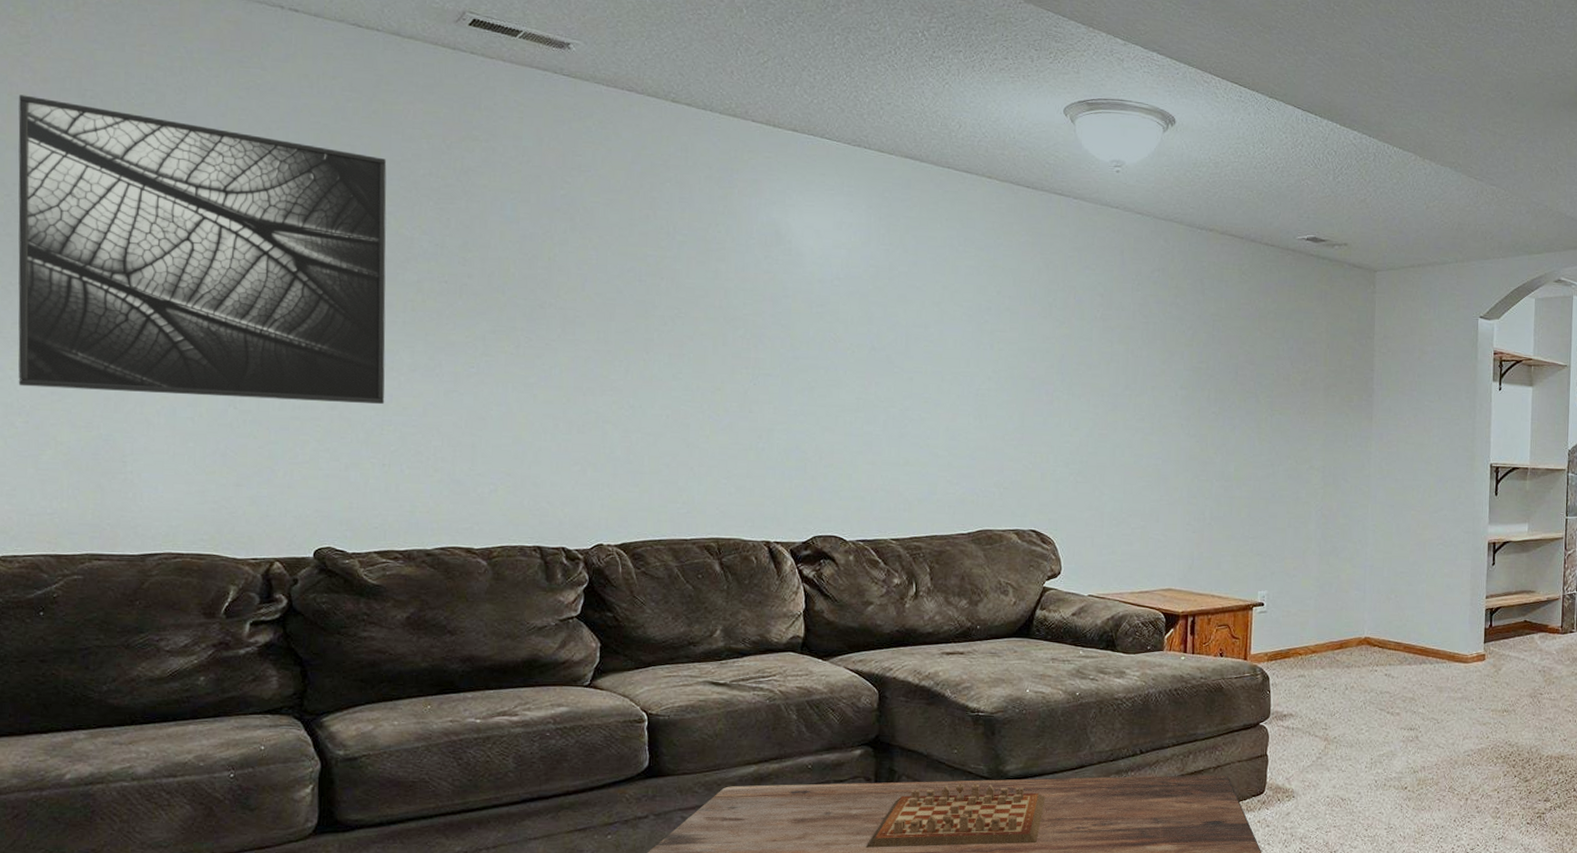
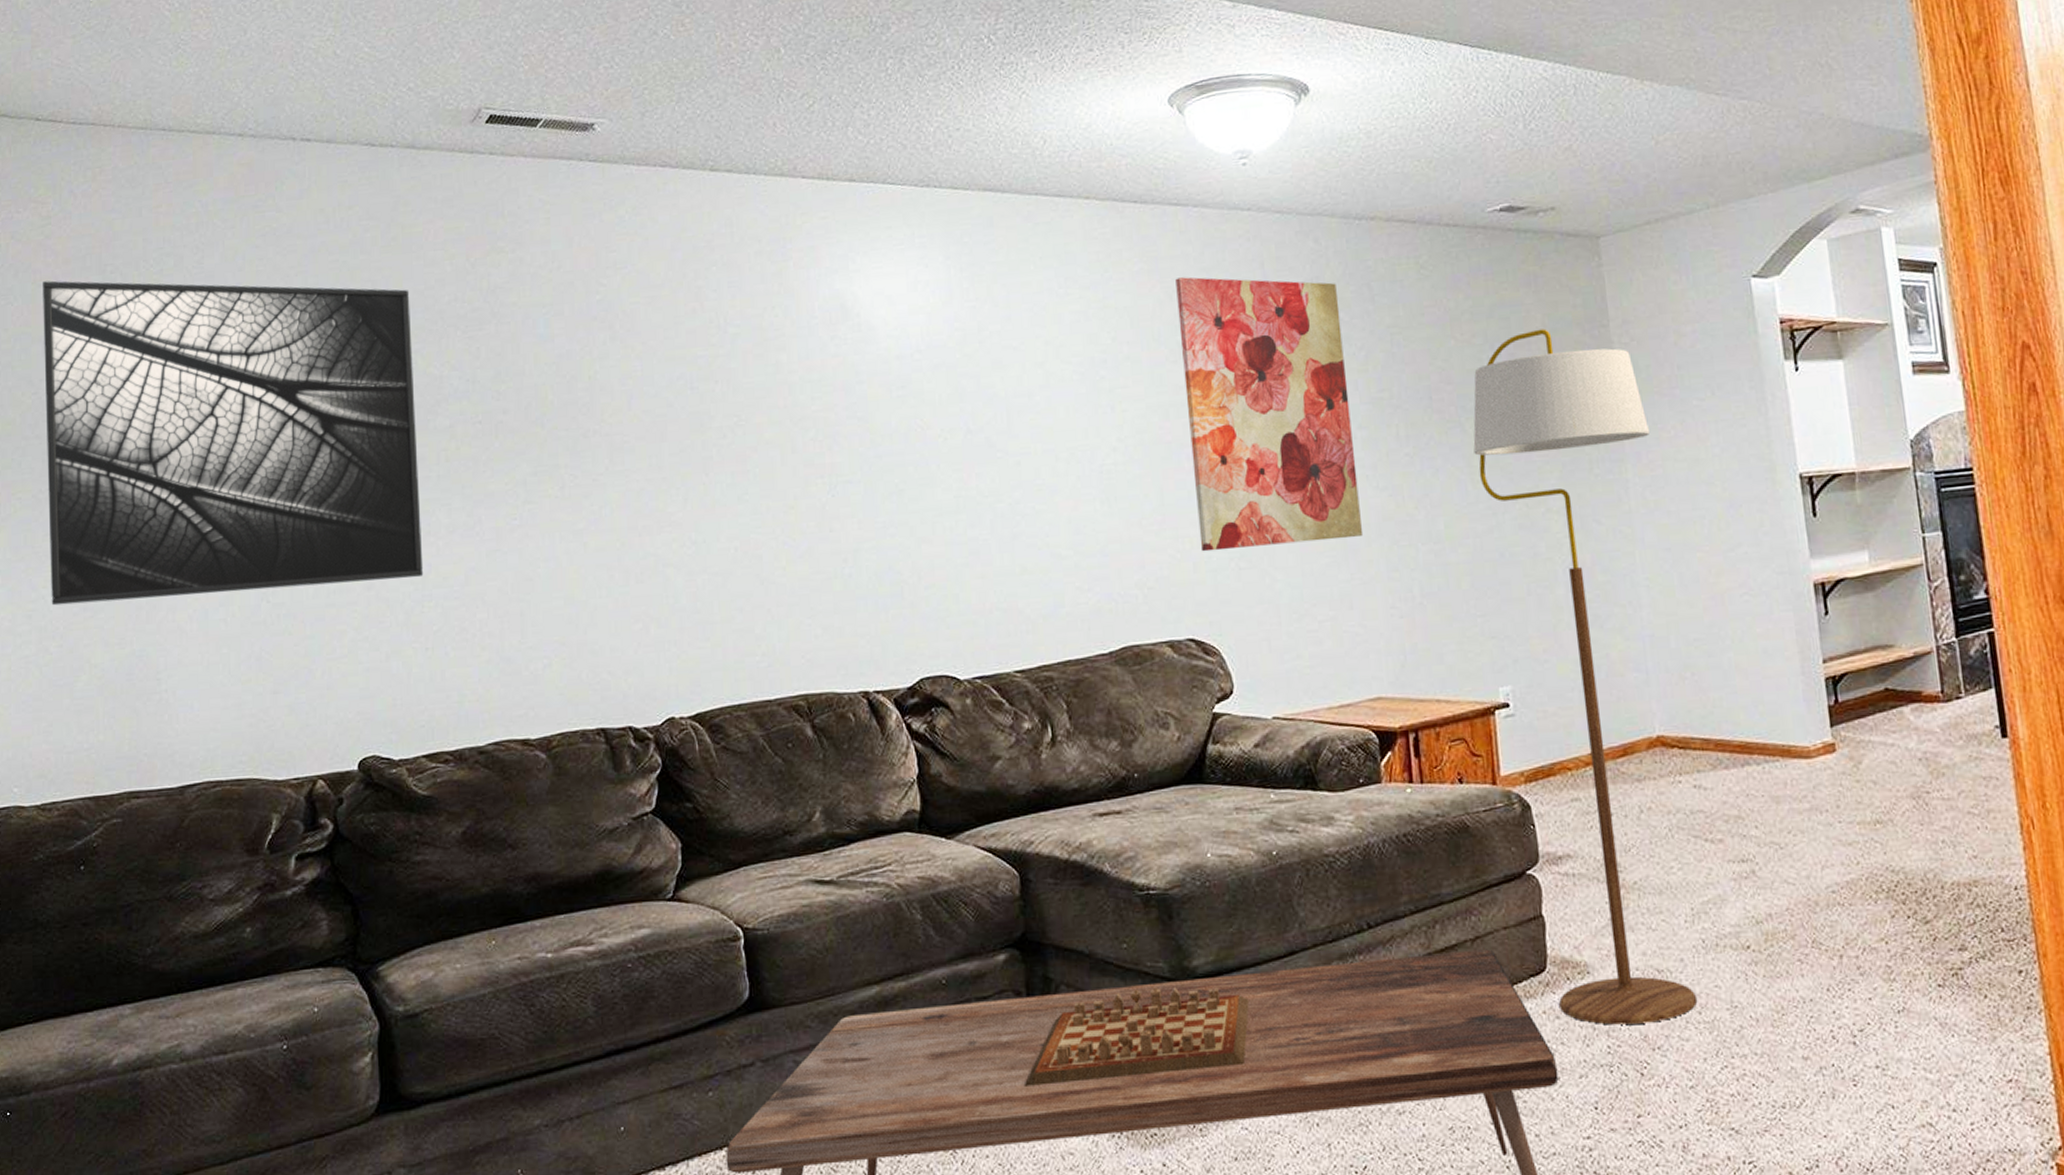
wall art: none [1048,252,1177,470] -> present [1175,277,1364,552]
floor lamp: none [1263,333,1391,834] -> present [1473,329,1698,1025]

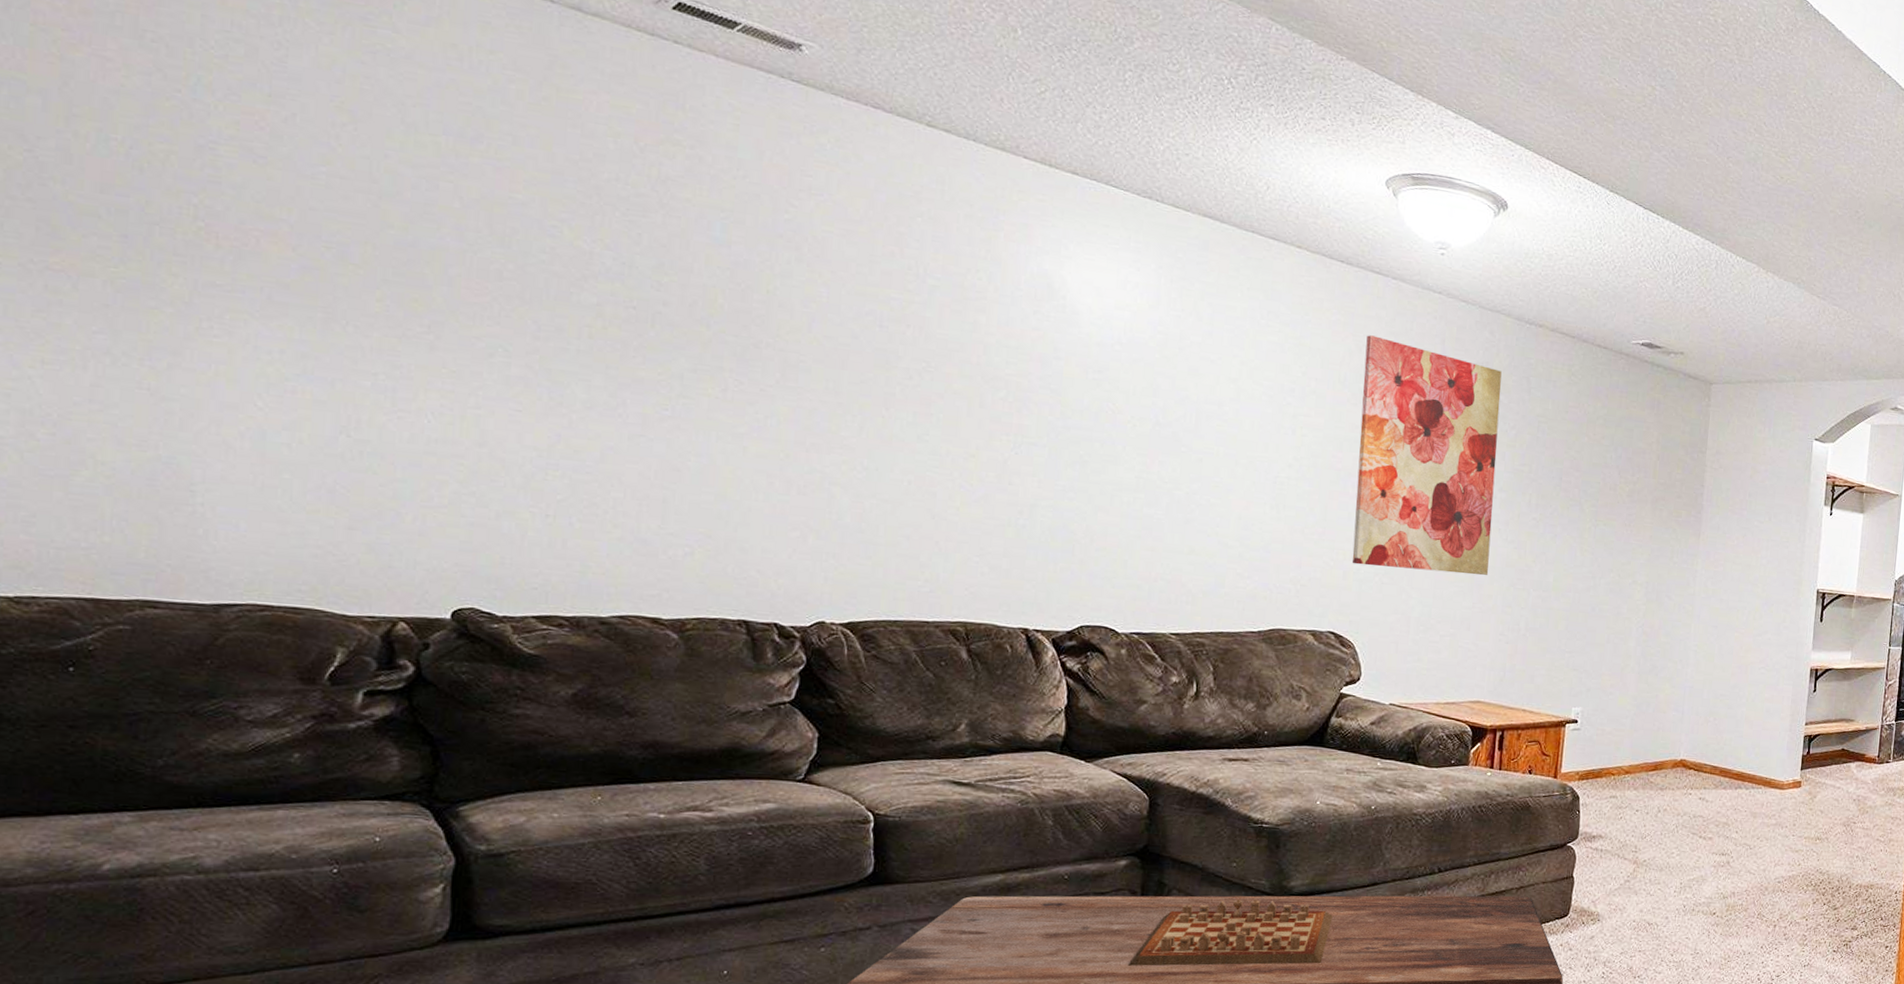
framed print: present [43,280,424,606] -> none [41,26,560,445]
floor lamp: present [1473,329,1698,1025] -> none [1573,443,1720,959]

